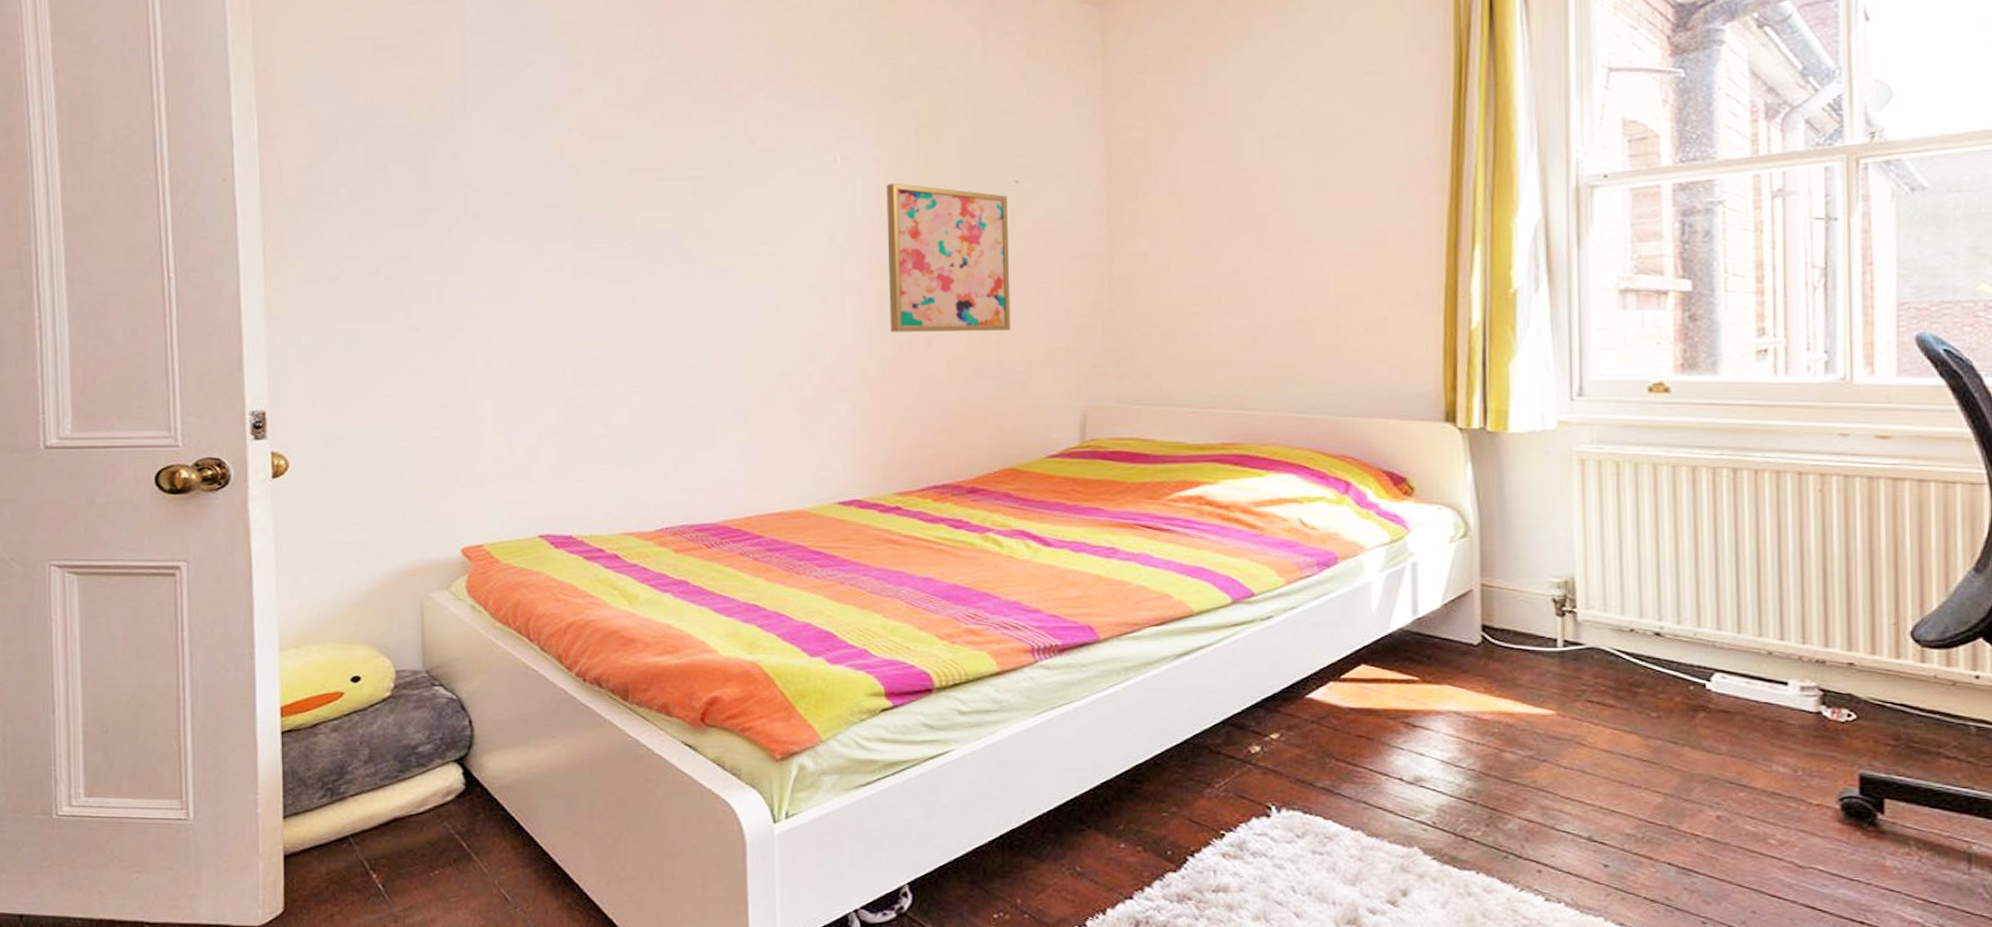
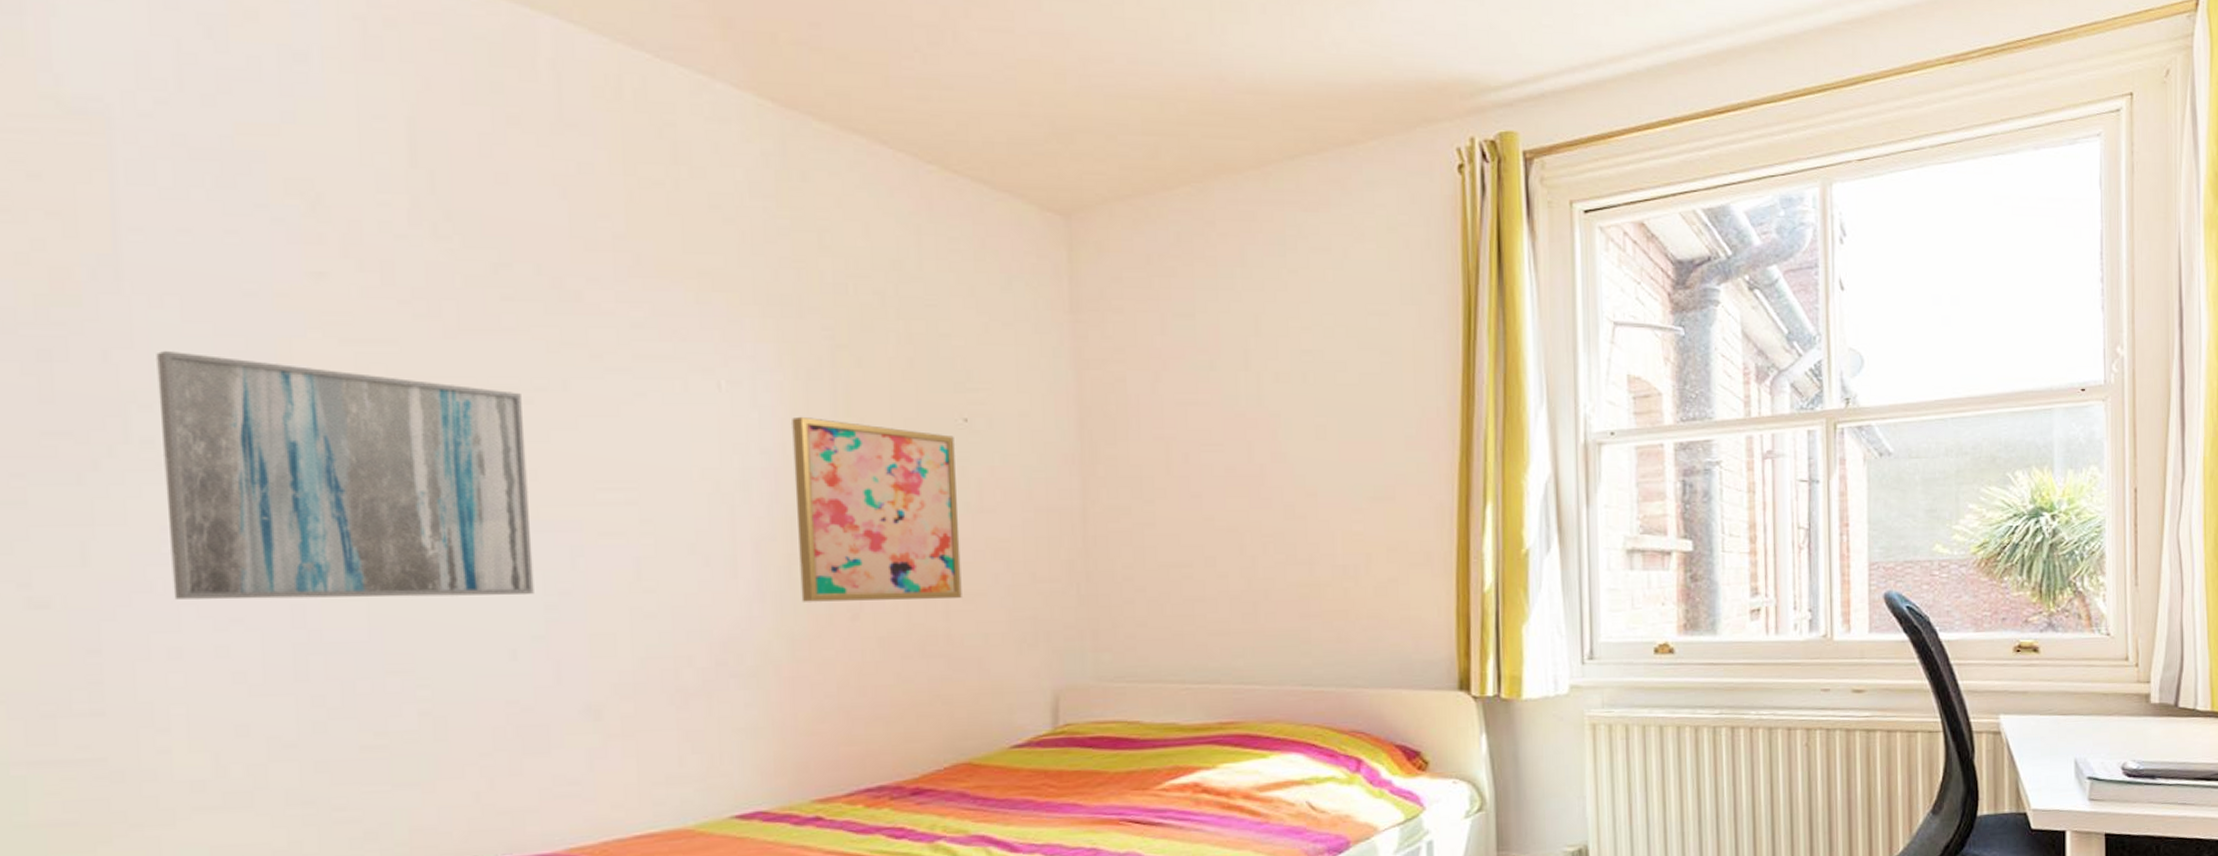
wall art: none [484,149,707,326] -> present [156,350,534,600]

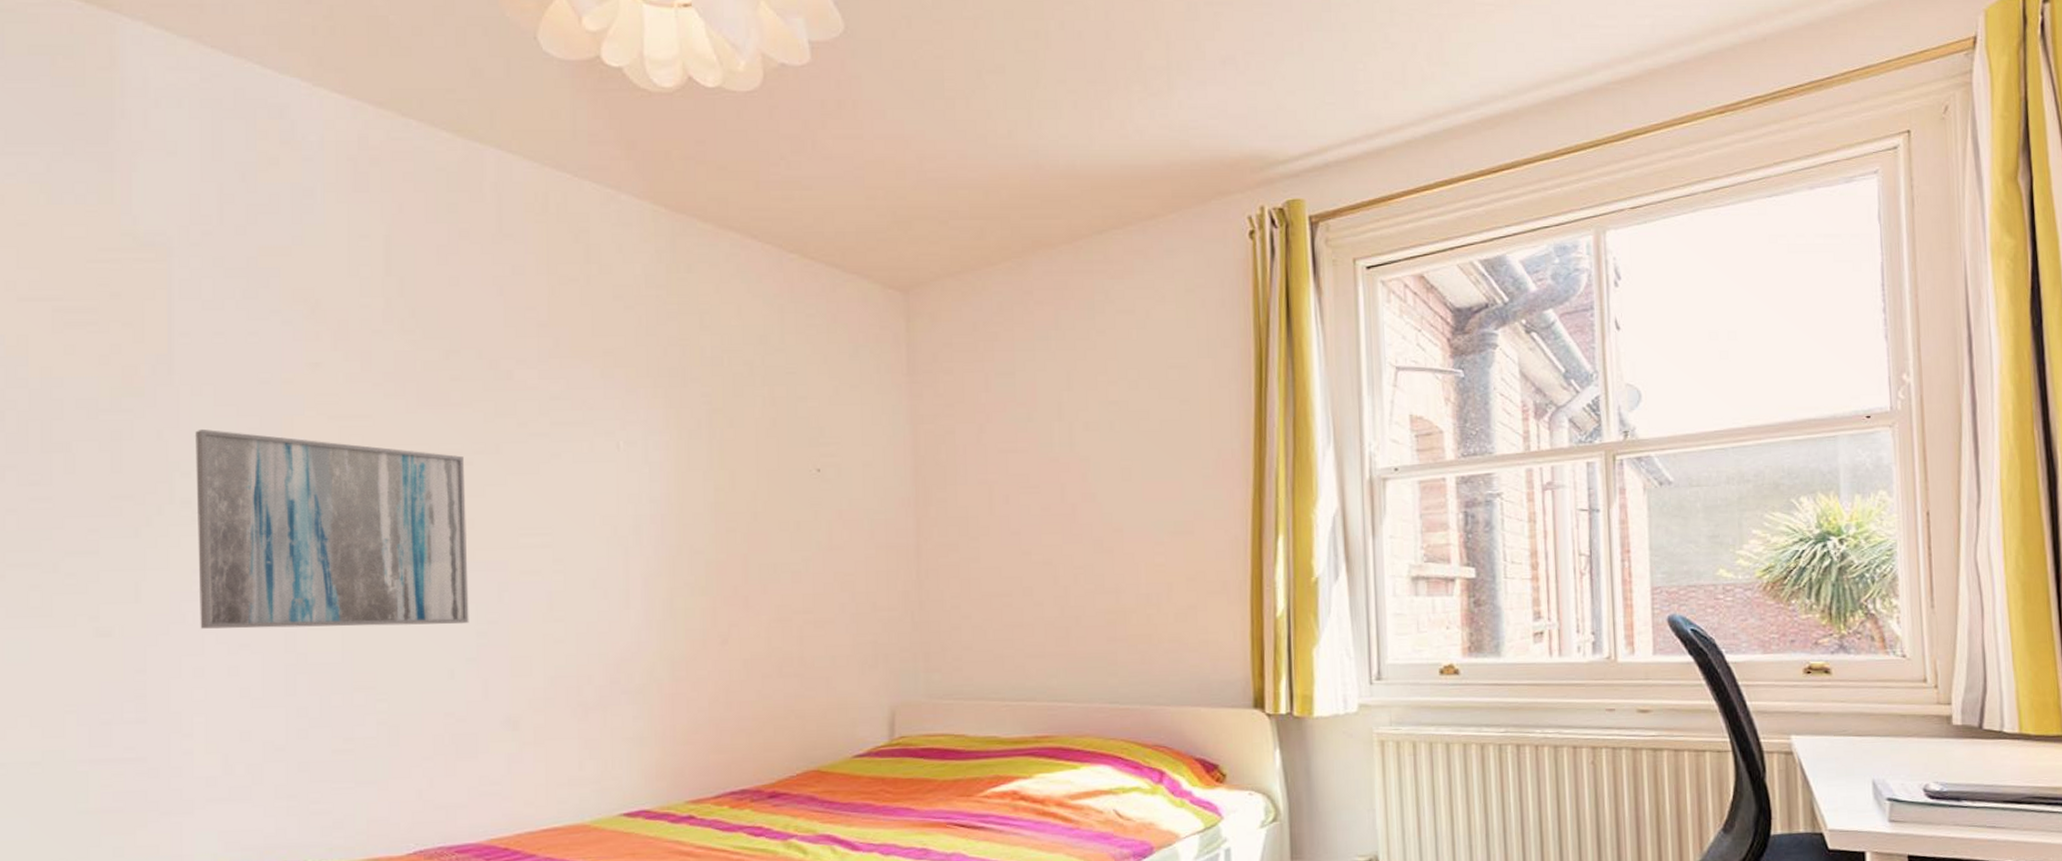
wall art: present [792,416,962,602] -> none [676,470,814,629]

